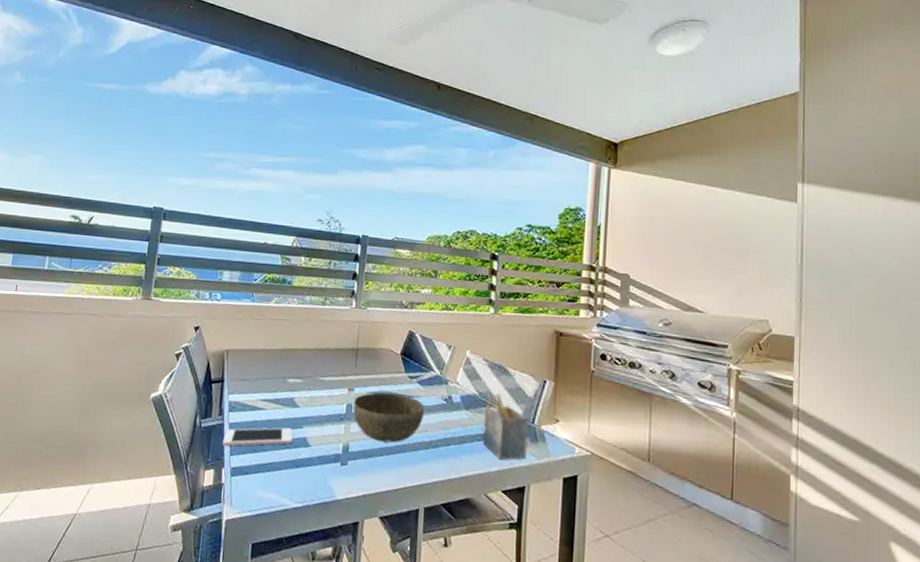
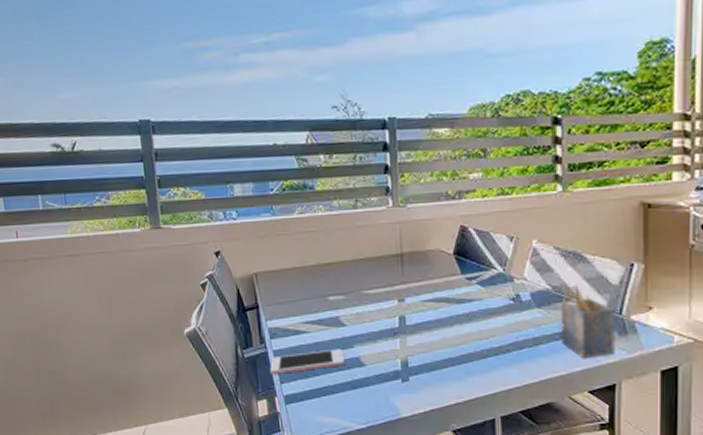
bowl: present [353,392,424,443] -> none [407,299,489,353]

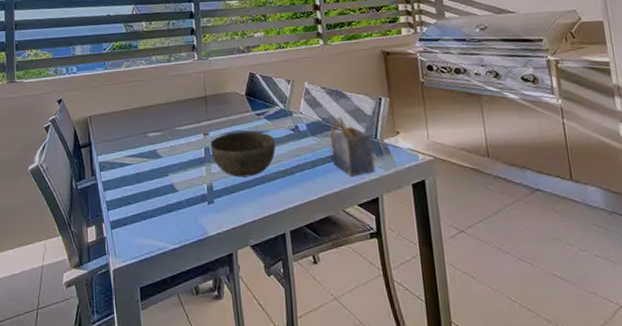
cell phone: present [270,348,344,375] -> none [99,177,161,204]
bowl: none [407,299,489,353] -> present [210,131,276,177]

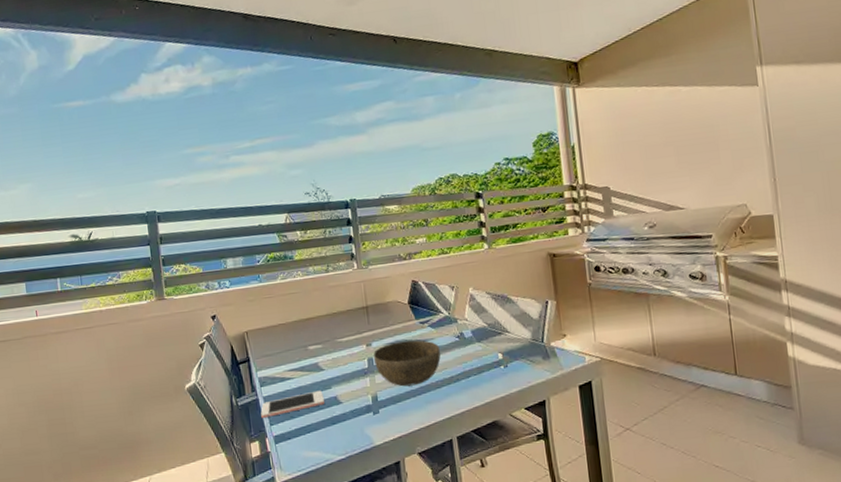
cell phone: none [99,177,161,204] -> present [261,390,324,419]
napkin holder: present [330,116,375,176] -> none [496,321,542,381]

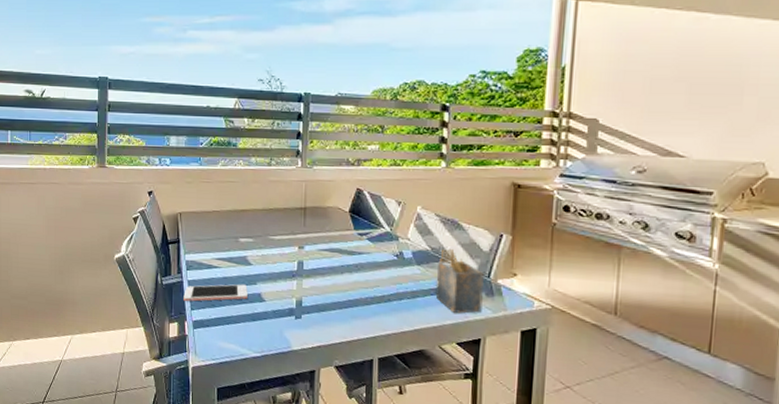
bowl: present [374,340,441,387] -> none [304,249,375,298]
napkin holder: none [496,321,542,381] -> present [436,248,484,313]

